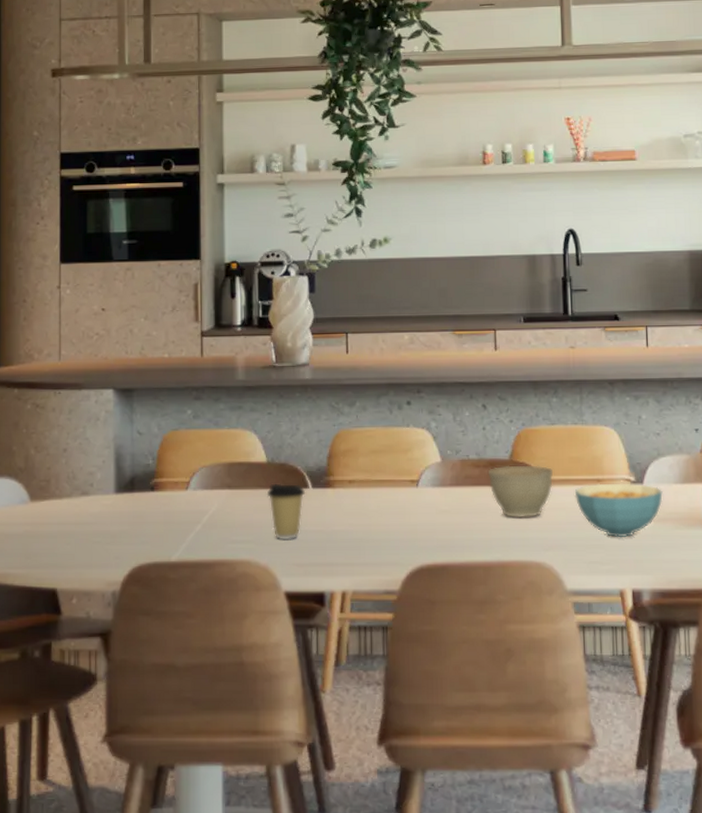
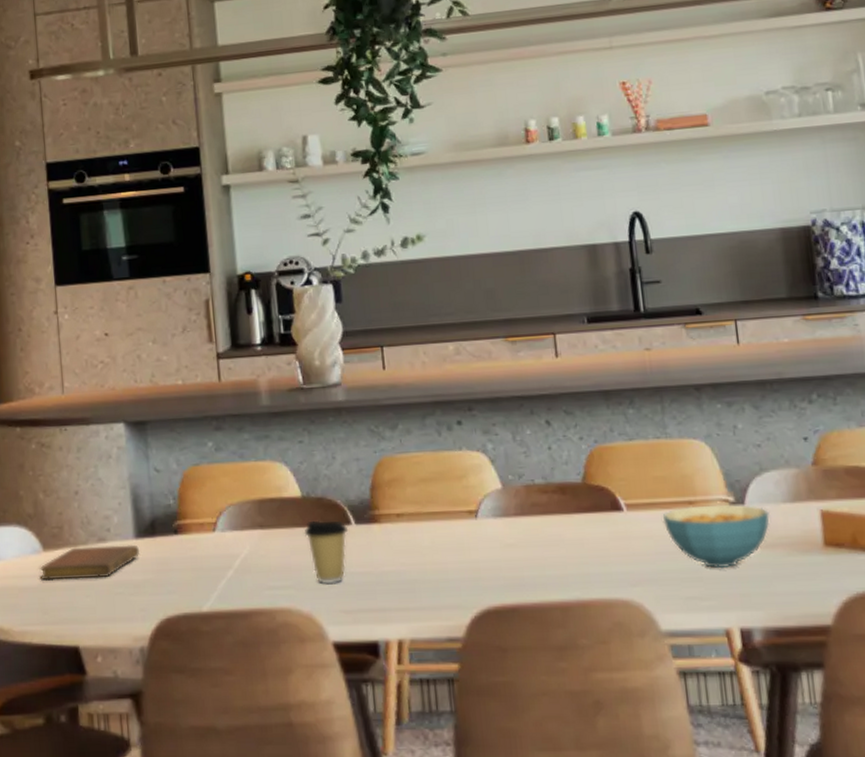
notebook: none [25,499,118,527] -> present [39,544,139,580]
planter bowl: present [487,465,554,519] -> none [557,487,637,550]

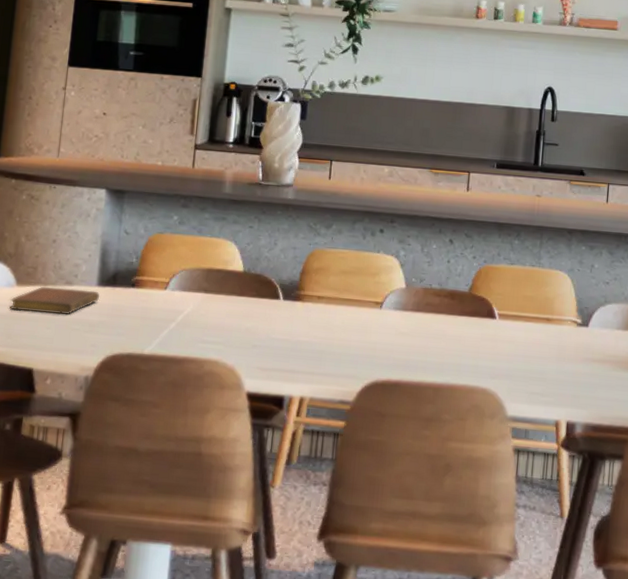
coffee cup: present [304,520,349,585] -> none [240,291,277,346]
cereal bowl: present [663,504,770,569] -> none [524,322,605,374]

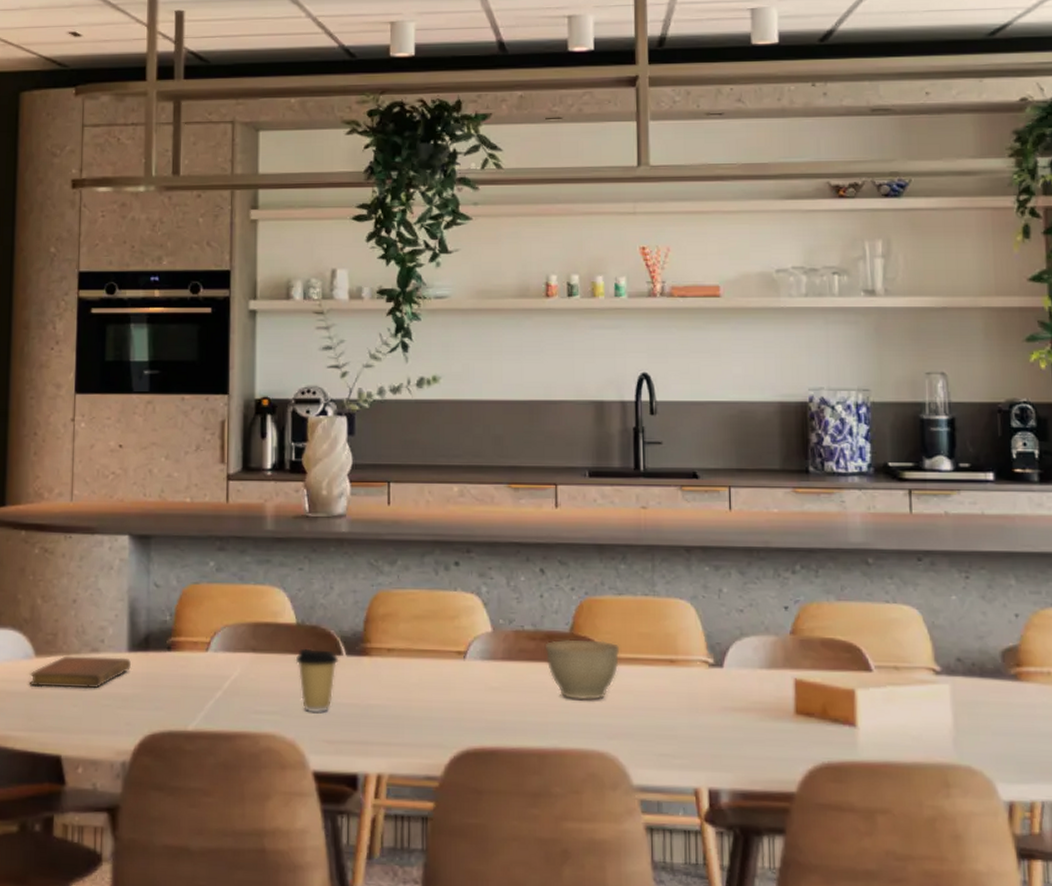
coffee cup: none [240,291,277,346] -> present [295,648,339,714]
planter bowl: none [447,297,508,347] -> present [545,639,620,701]

